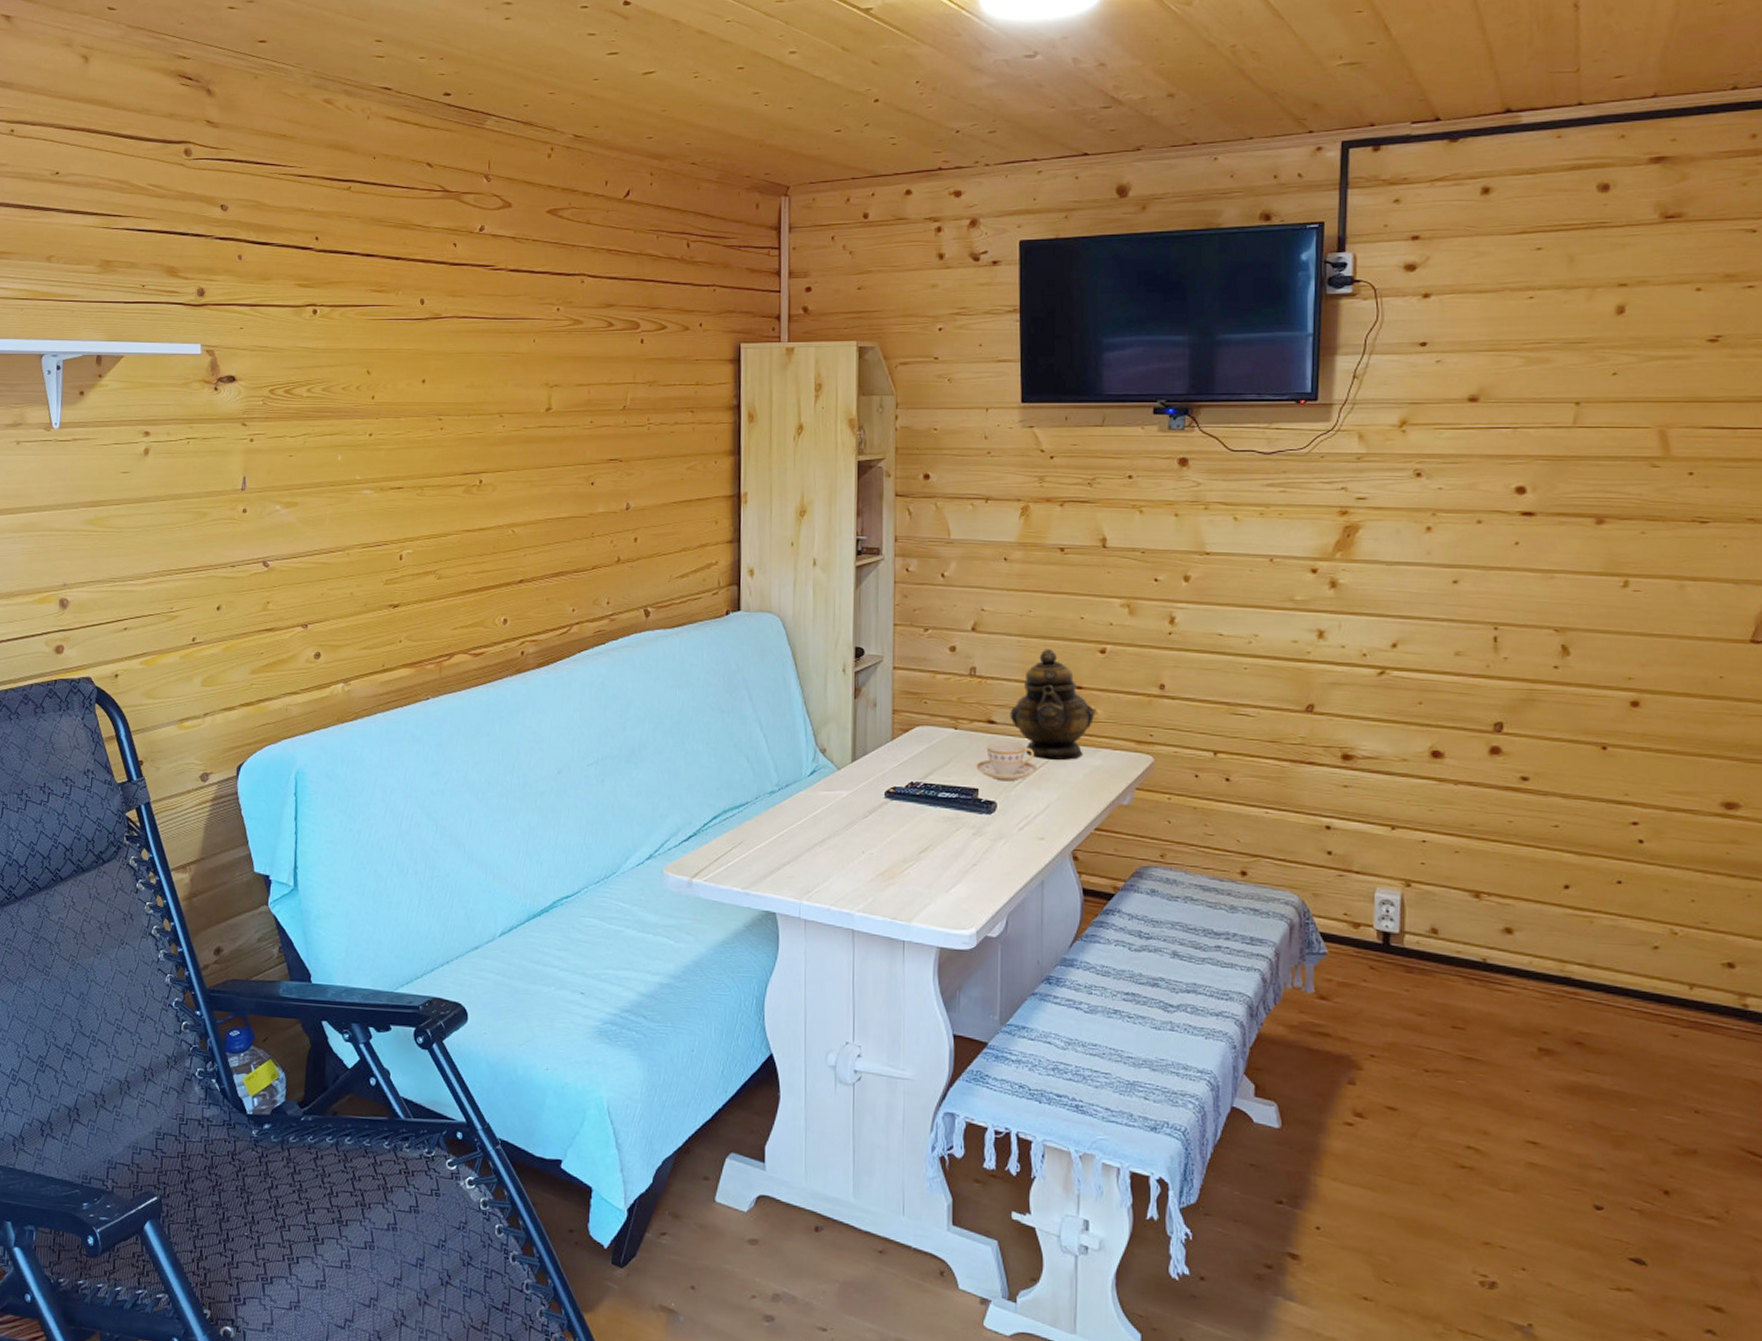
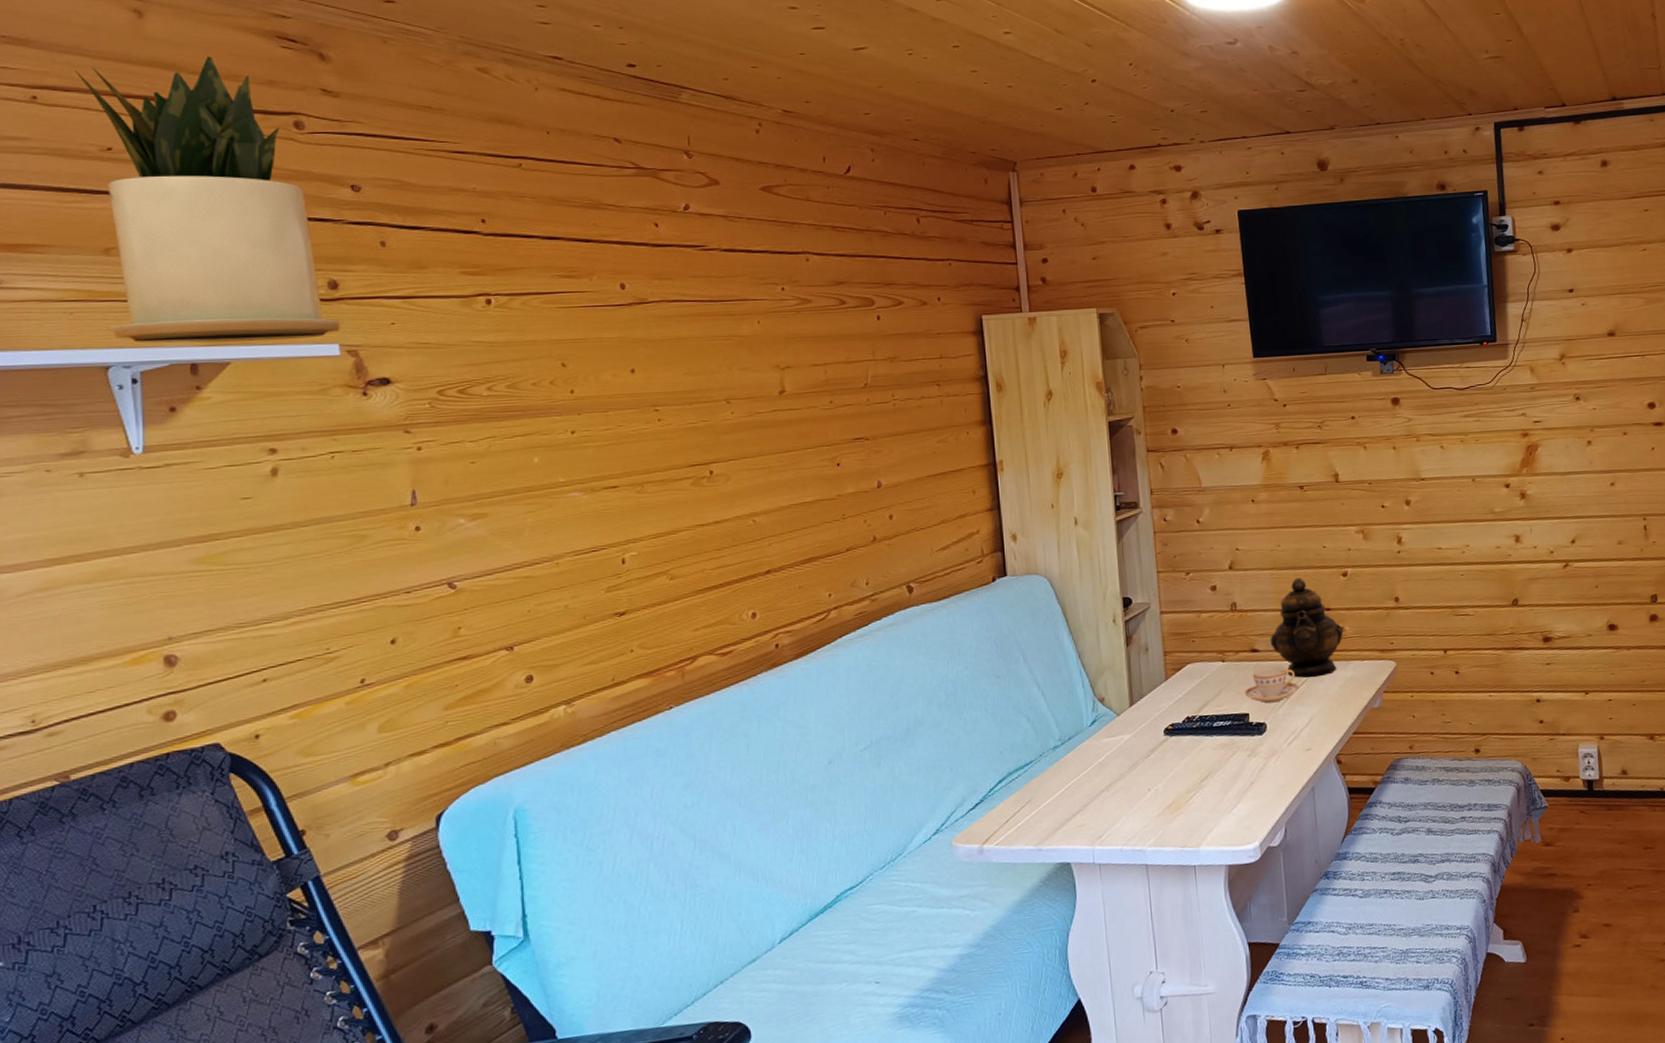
planter: none [40,94,207,339] -> present [75,56,345,344]

